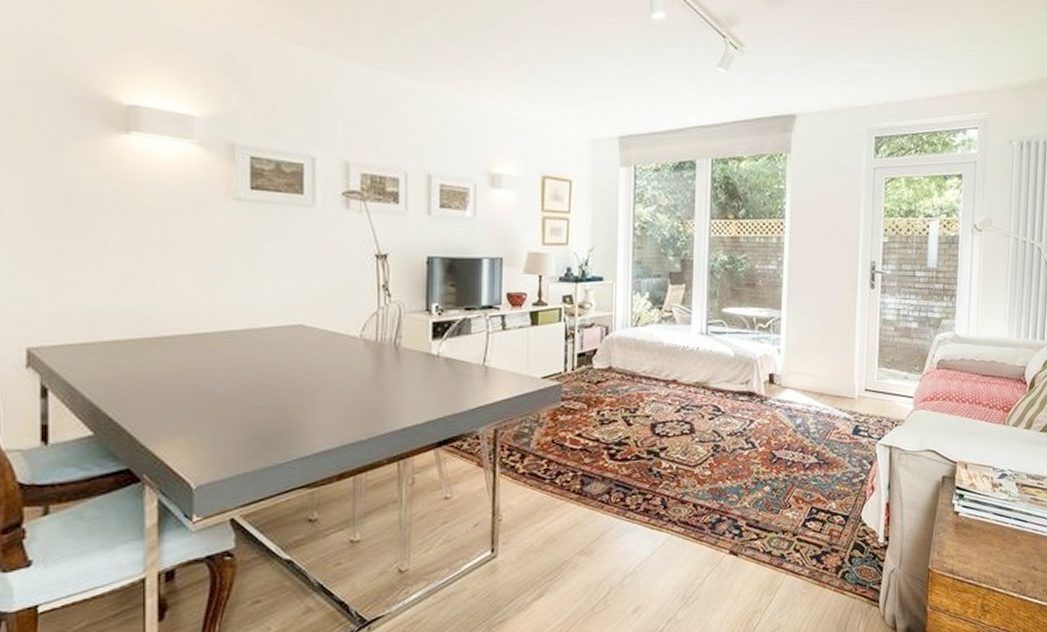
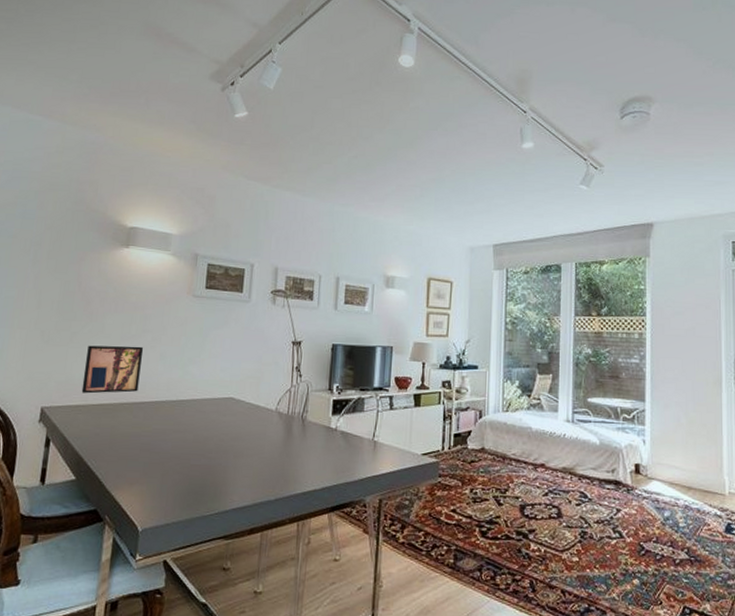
wall art: none [85,265,171,328] -> present [81,345,144,394]

